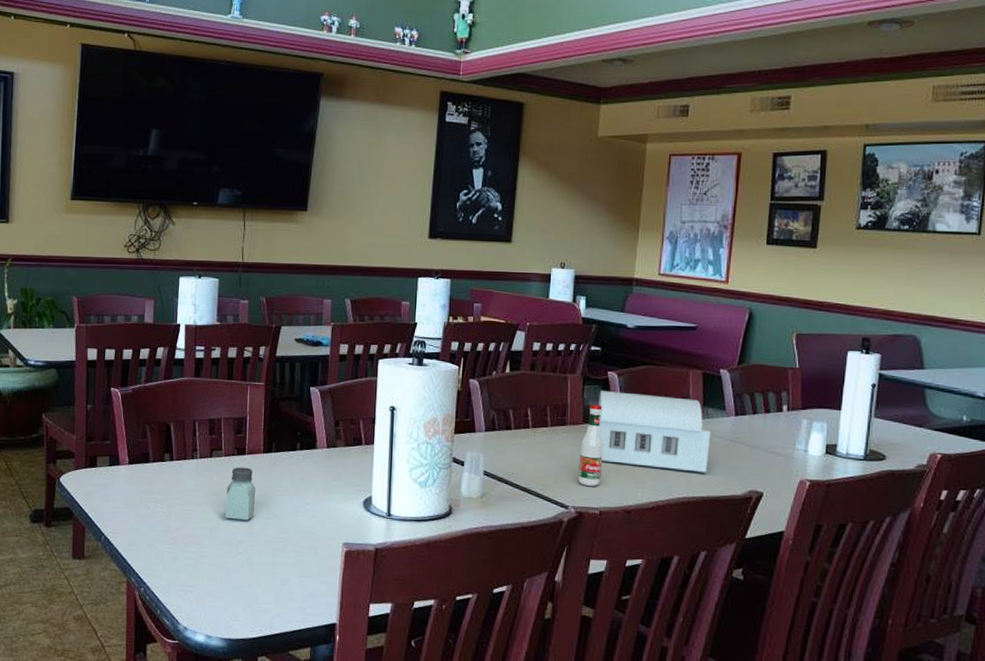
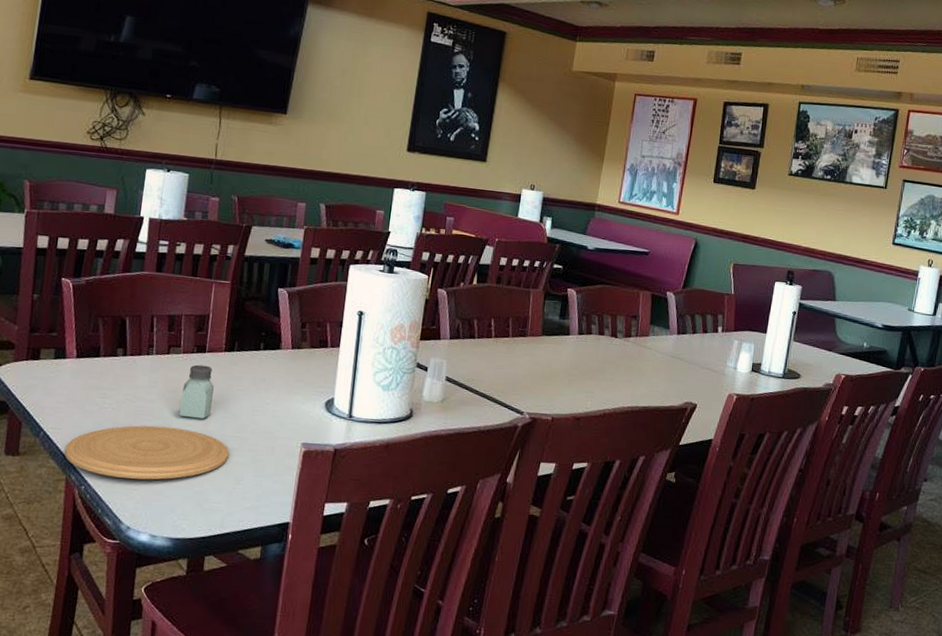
plate: none [123,528,274,582] -> present [64,425,229,480]
tabasco sauce: present [578,404,605,486] -> none [534,318,561,394]
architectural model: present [597,391,710,473] -> none [556,306,655,385]

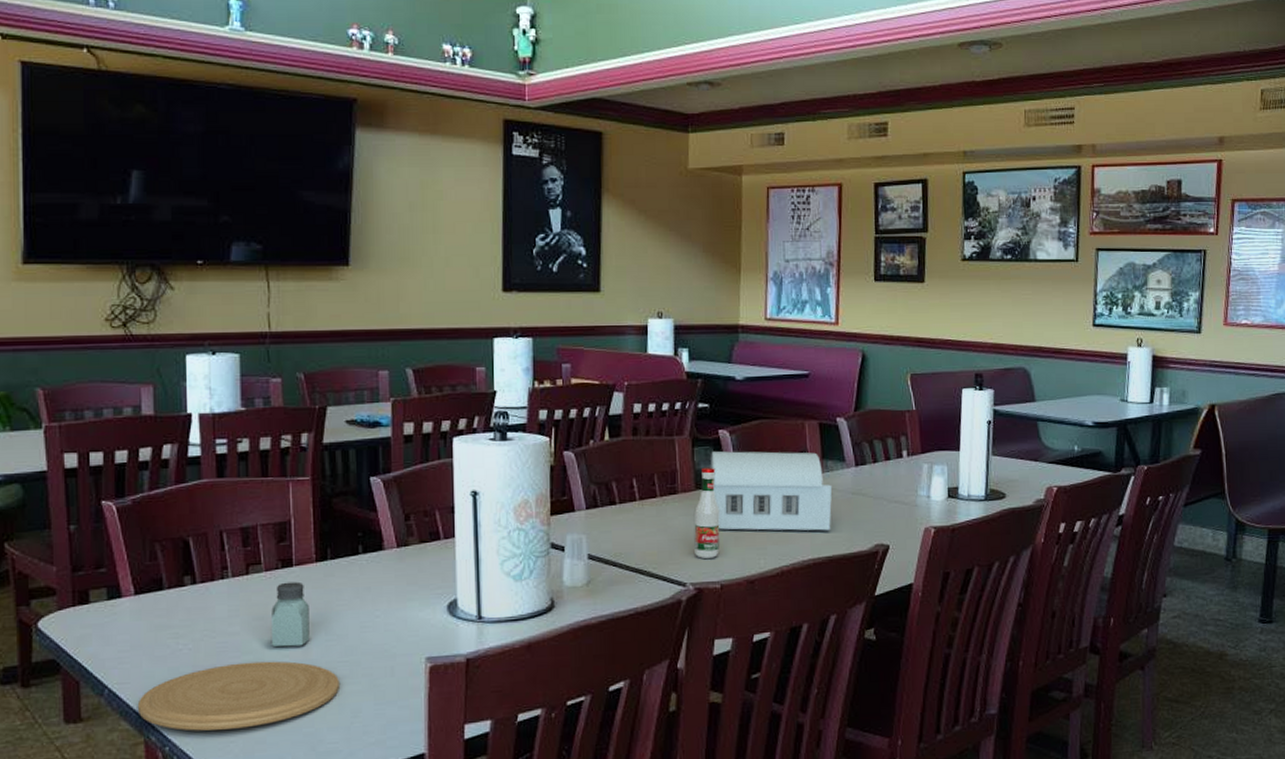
tabasco sauce: none [534,318,561,394] -> present [694,467,721,559]
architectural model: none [556,306,655,385] -> present [710,451,832,531]

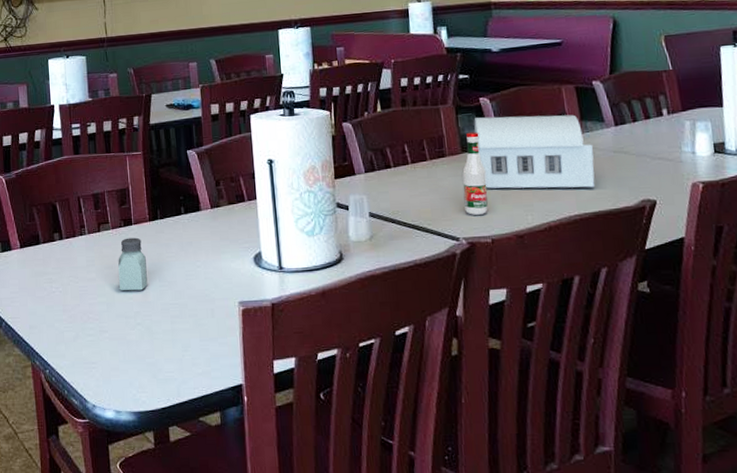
plate: present [137,661,339,731] -> none [25,302,172,358]

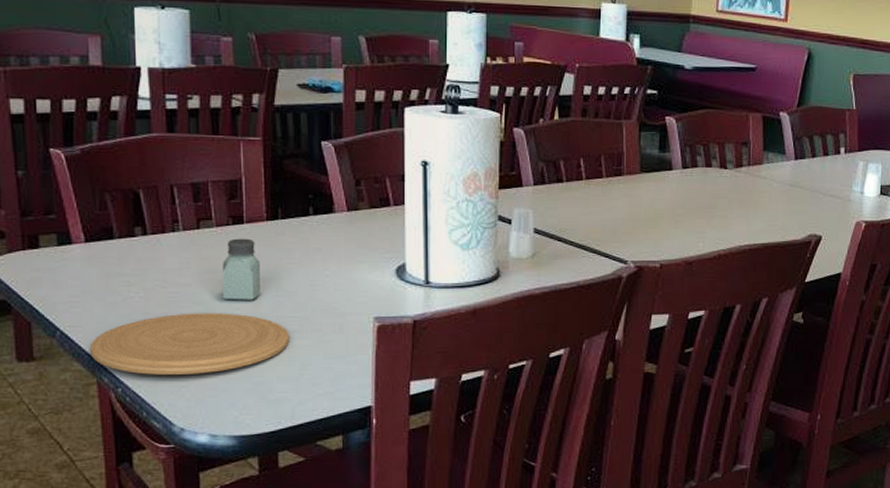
plate: none [25,302,172,358] -> present [89,313,289,375]
tabasco sauce: present [462,132,488,215] -> none [637,152,664,238]
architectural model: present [474,114,595,189] -> none [655,137,771,219]

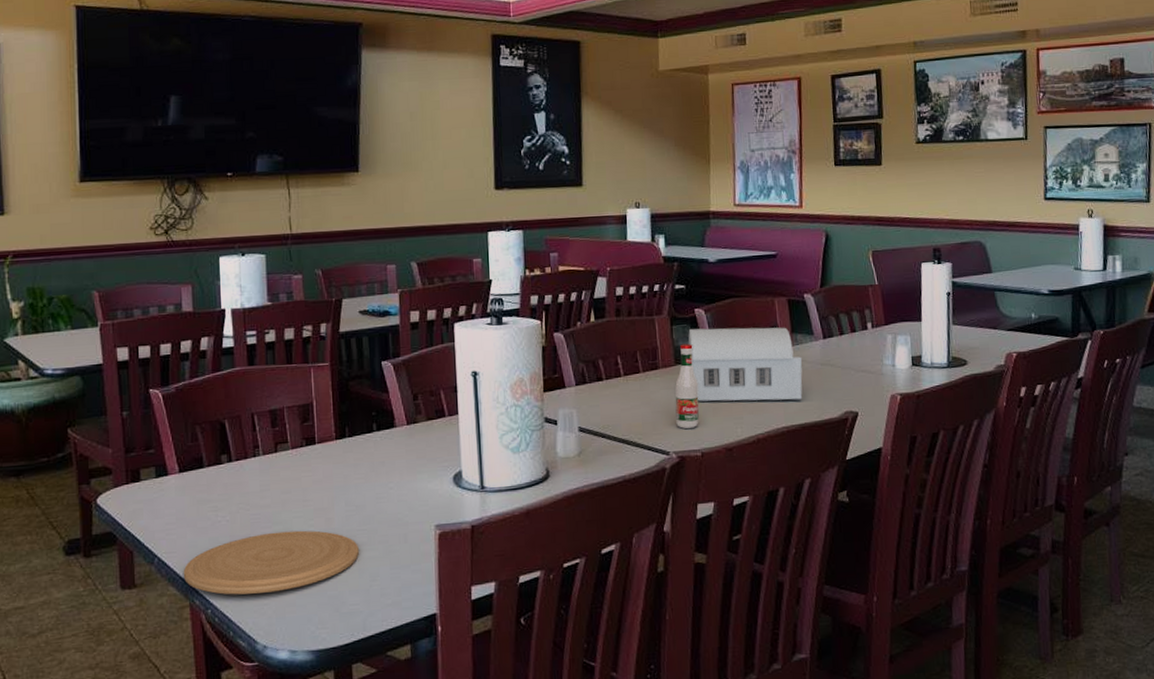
saltshaker: present [222,238,260,300] -> none [298,458,332,518]
tabasco sauce: none [637,152,664,238] -> present [675,343,700,429]
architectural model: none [655,137,771,219] -> present [688,327,803,402]

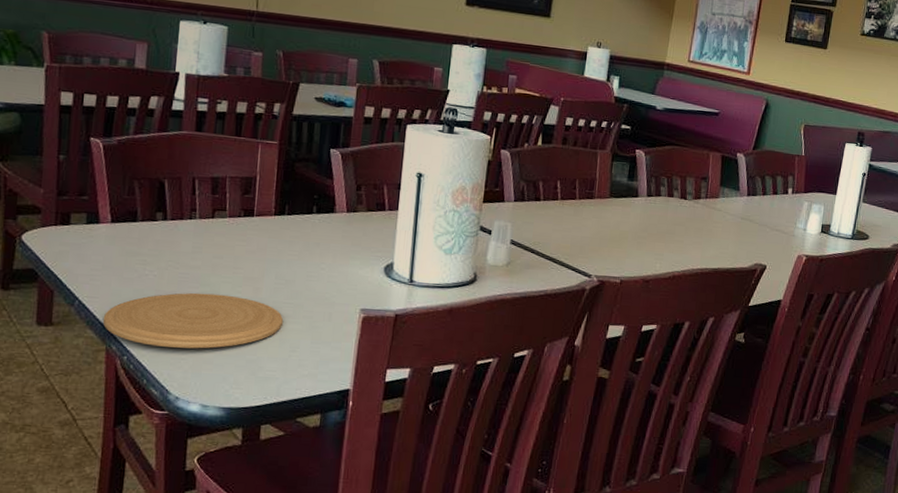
tabasco sauce: present [675,343,700,429] -> none [602,179,629,257]
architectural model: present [688,327,803,402] -> none [624,167,725,247]

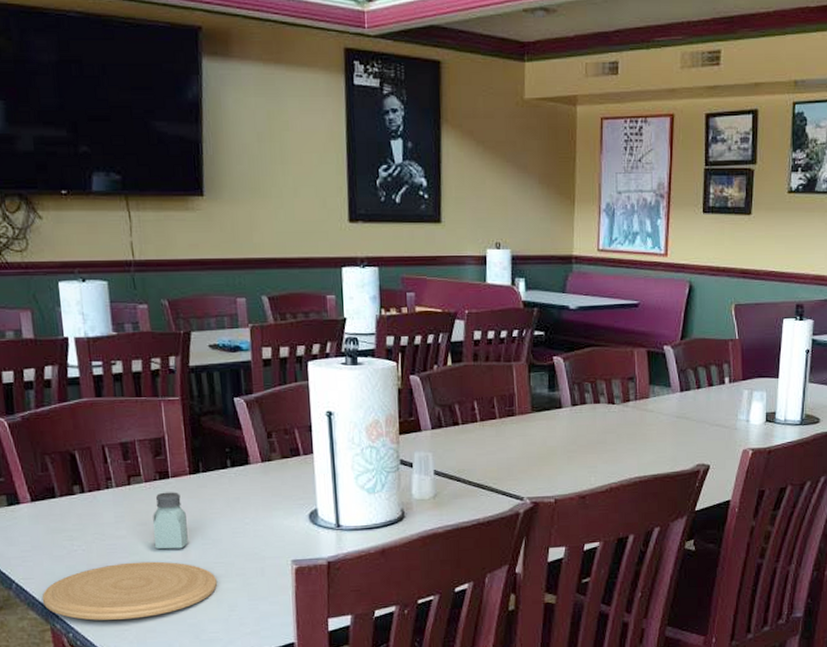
saltshaker: none [228,229,264,286] -> present [153,492,188,550]

